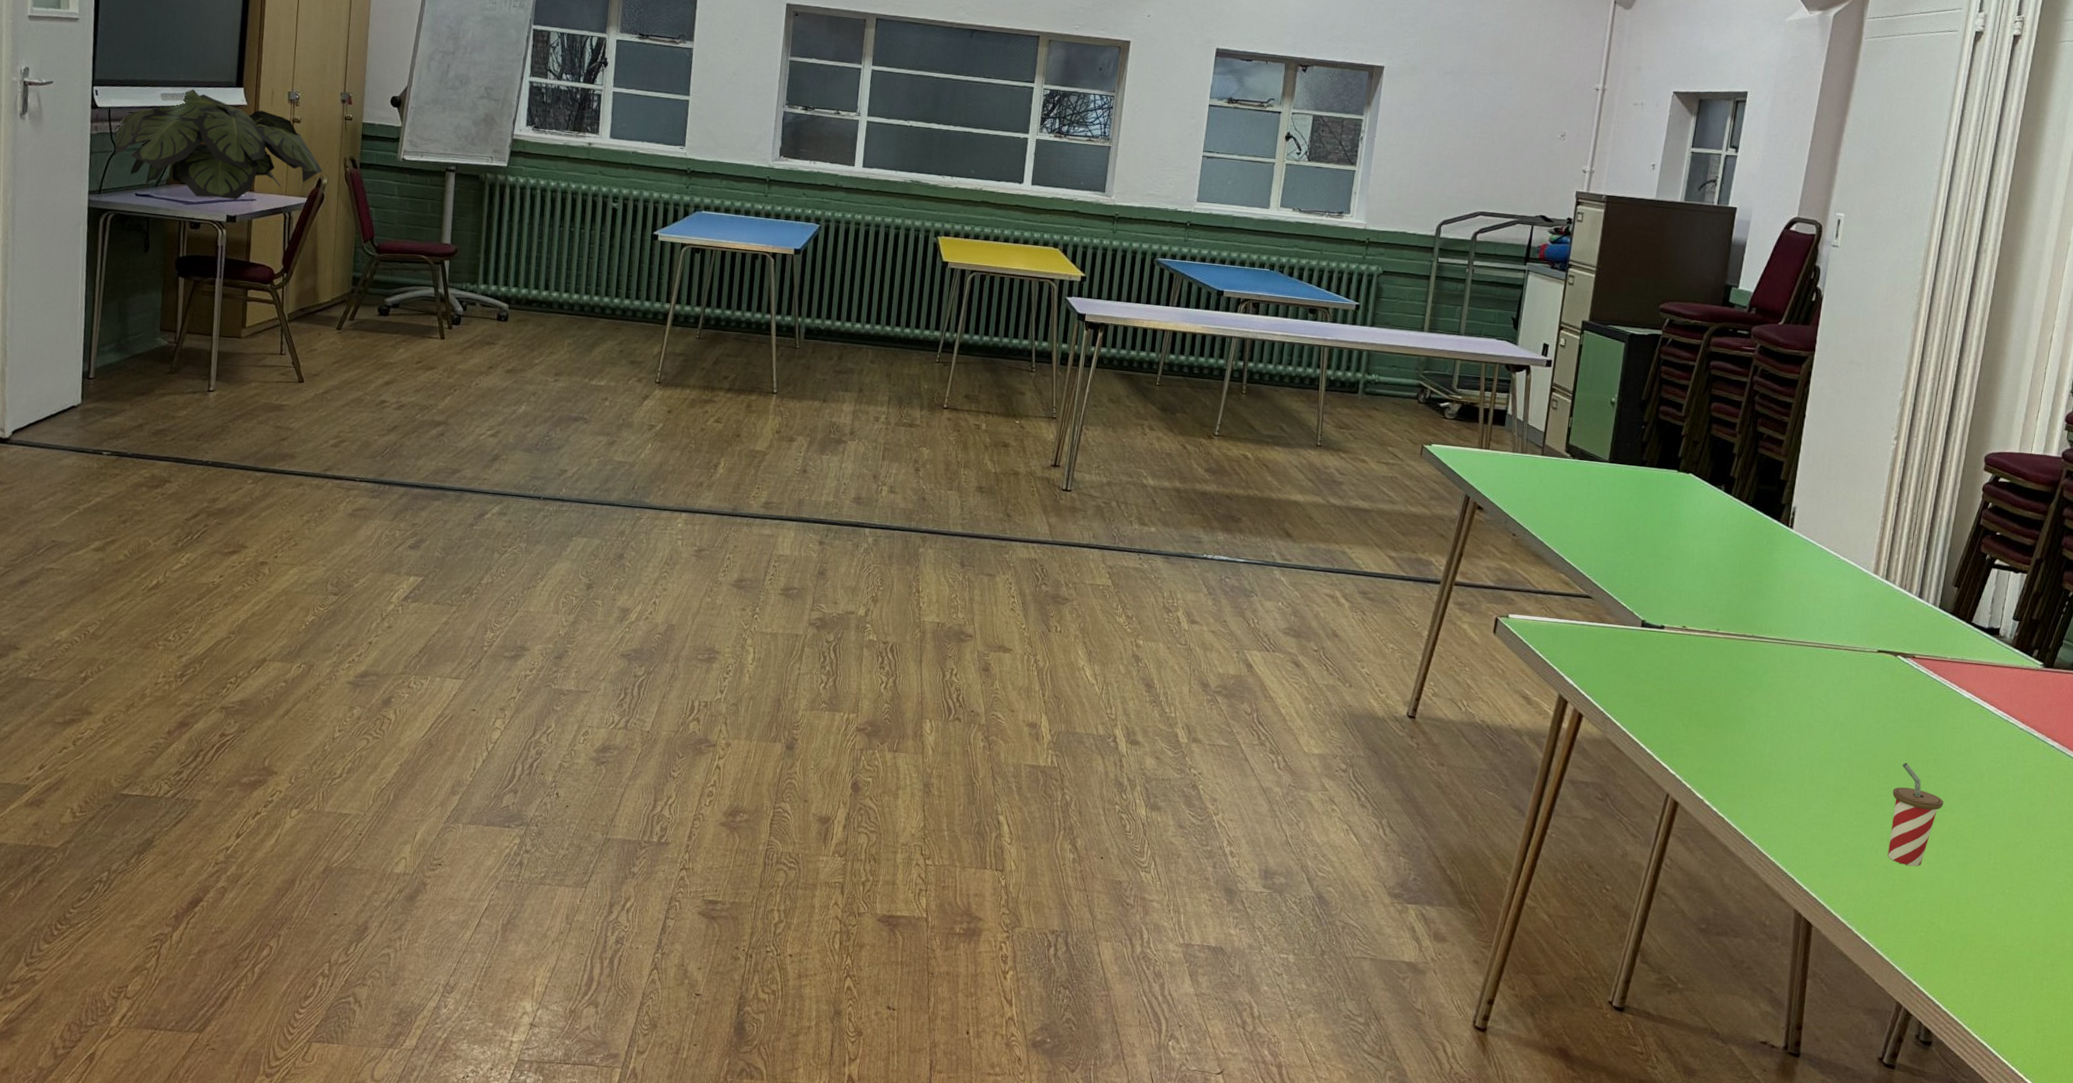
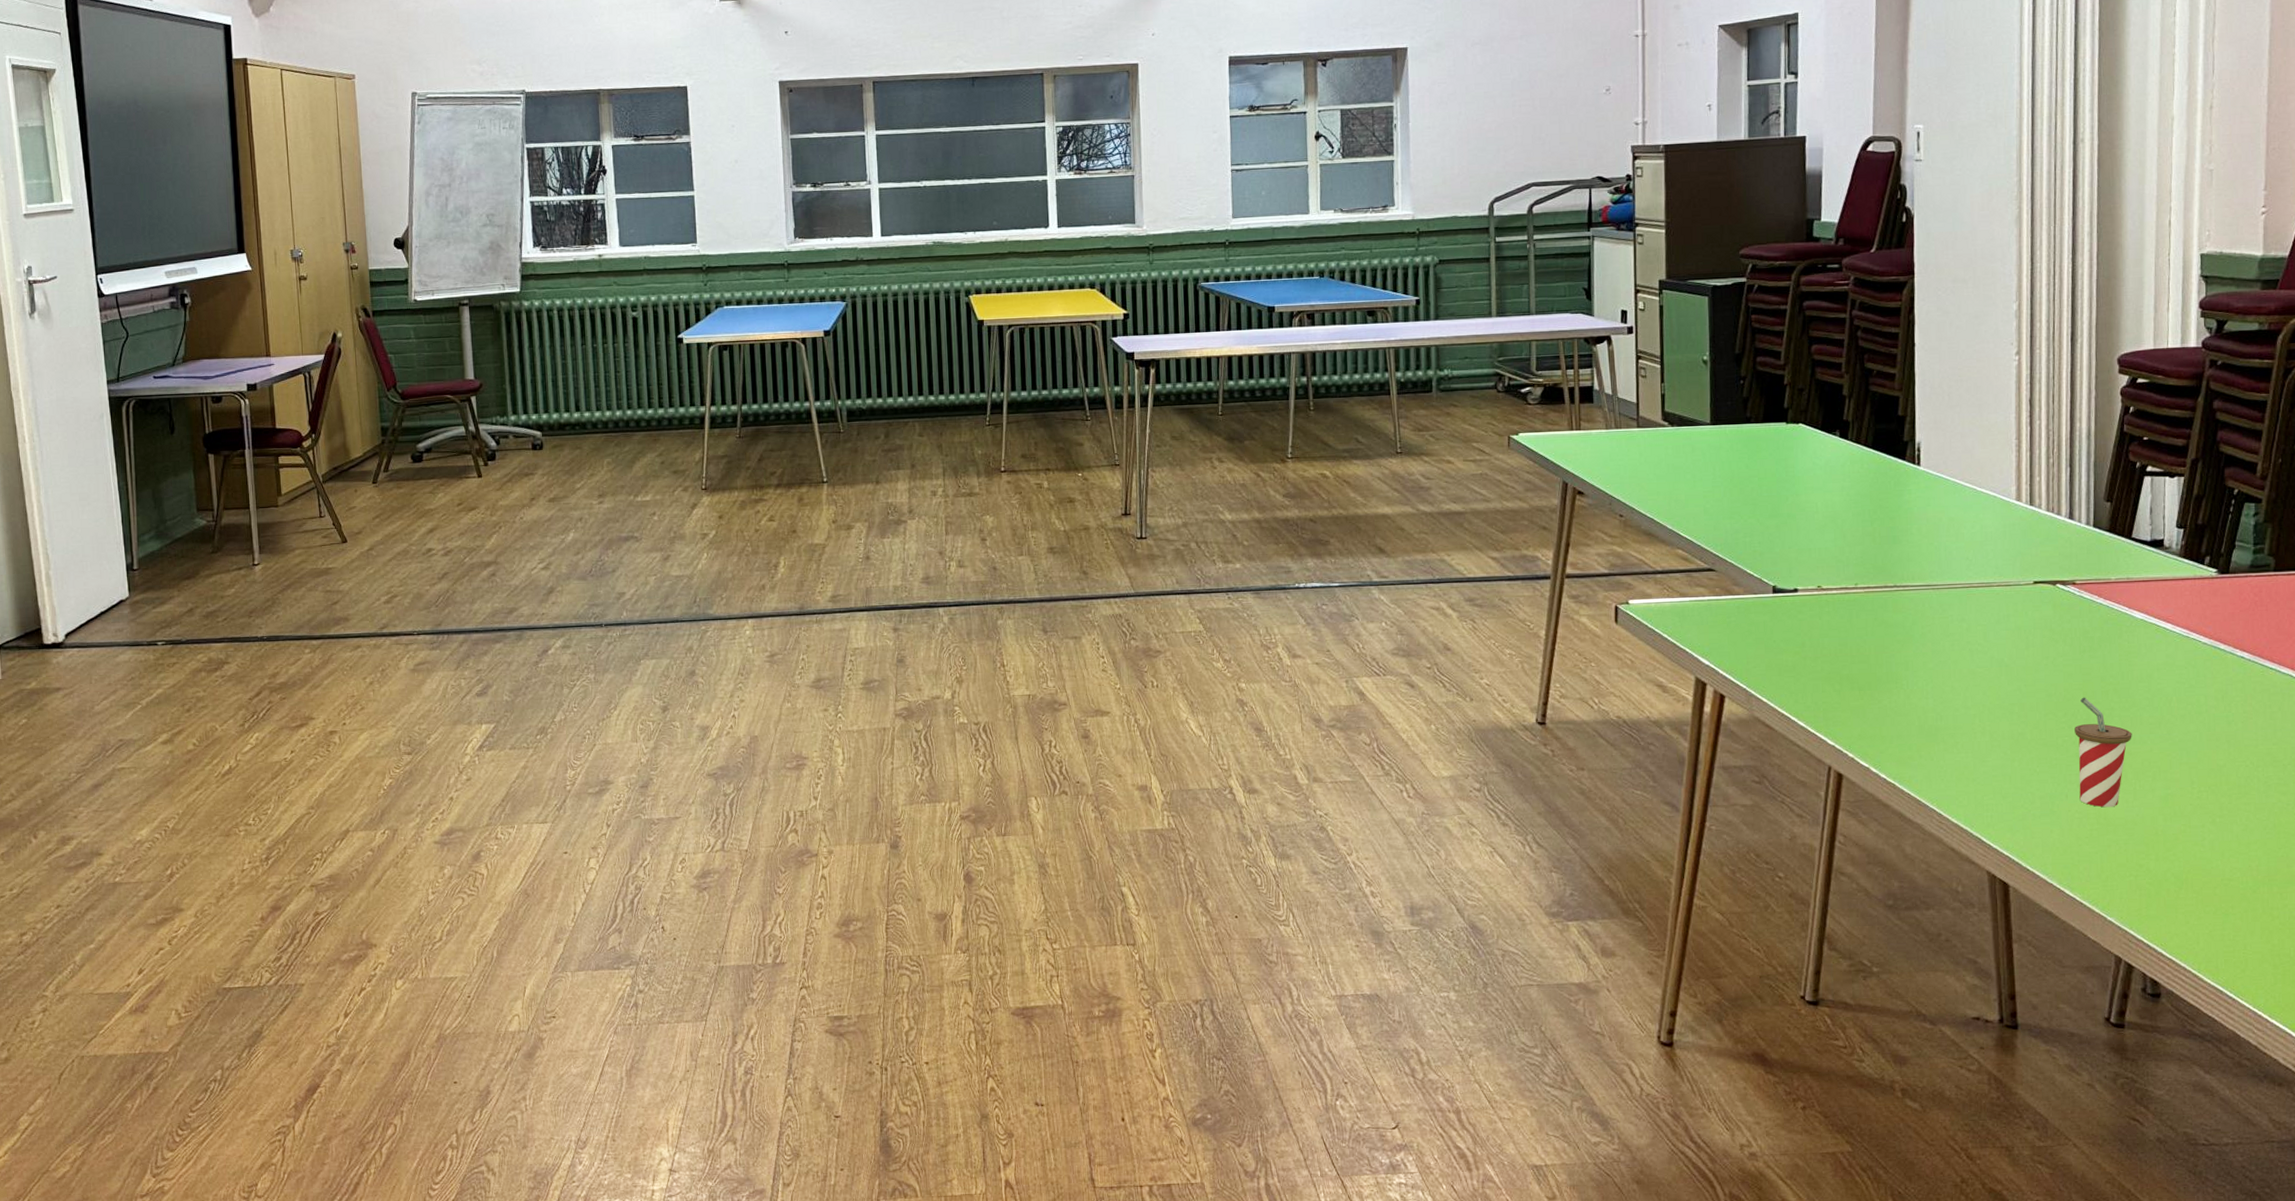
plant: present [115,89,323,200] -> none [124,262,336,370]

